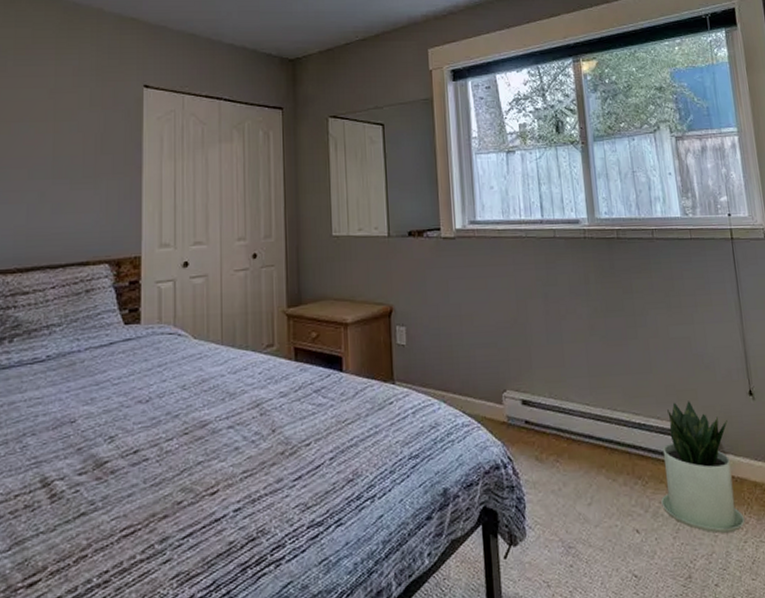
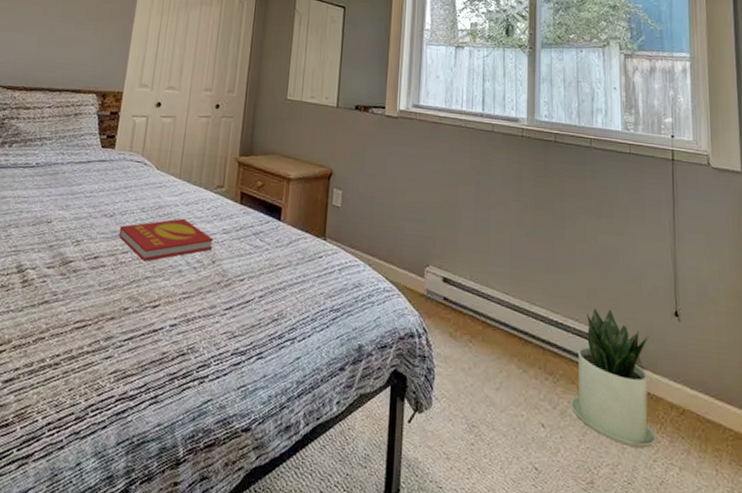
book: none [159,388,271,445] -> present [118,218,214,262]

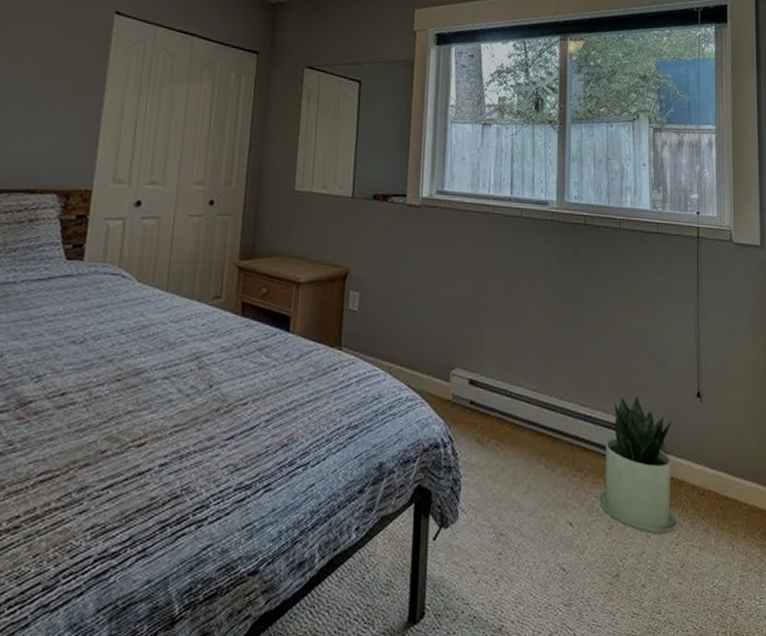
book: present [118,218,214,262] -> none [91,338,211,393]

